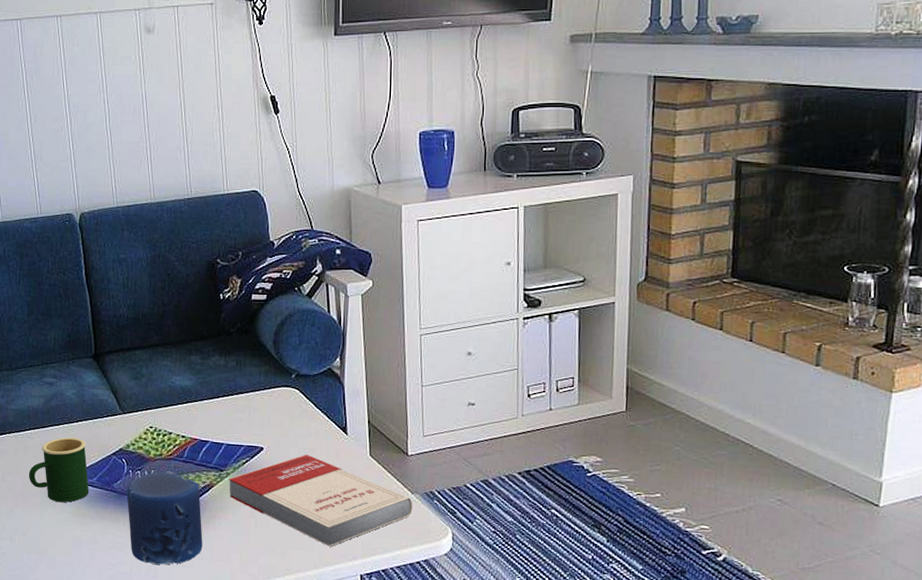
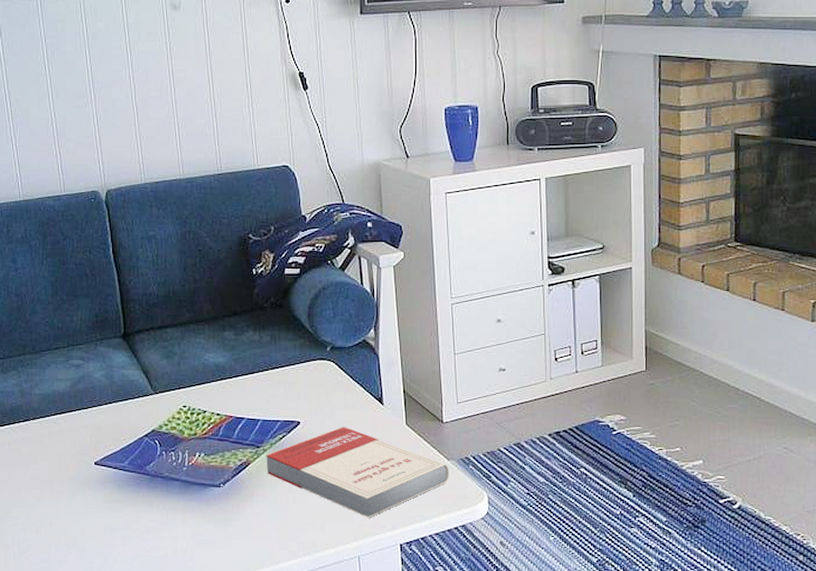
mug: present [28,437,89,503] -> none [55,421,121,489]
candle: present [126,471,203,565] -> none [160,450,241,547]

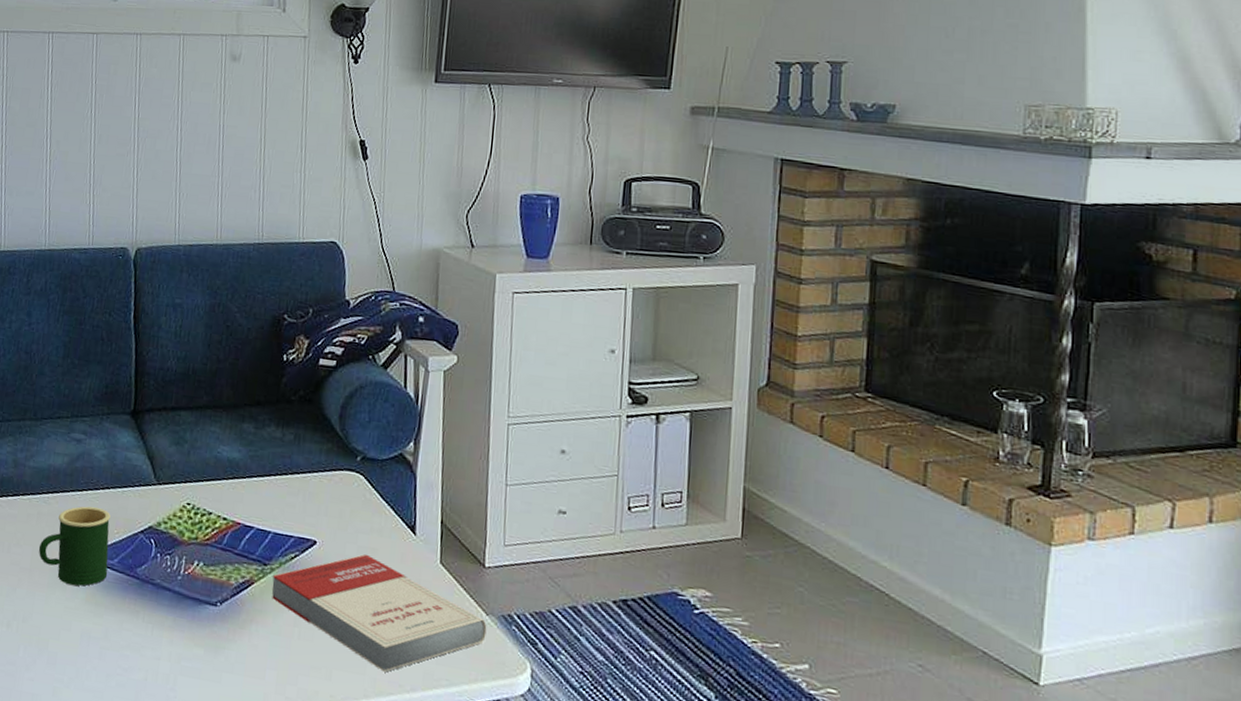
mug: none [55,421,121,489] -> present [38,506,111,586]

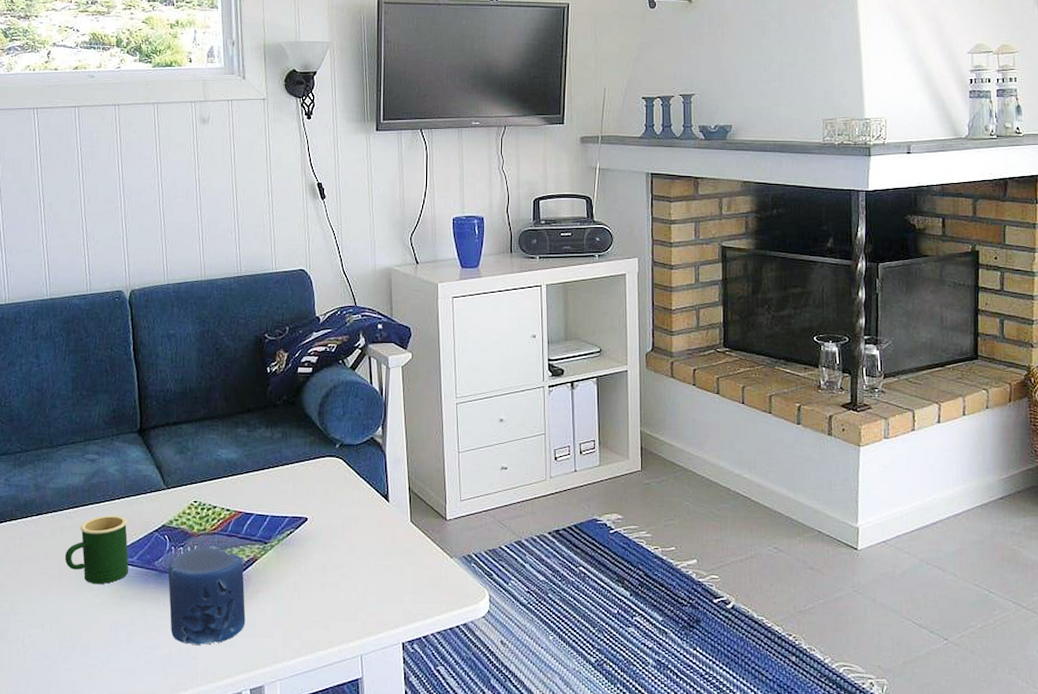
candle: none [148,558,238,676] -> present [168,546,246,645]
book: present [272,553,487,672] -> none [273,523,452,616]

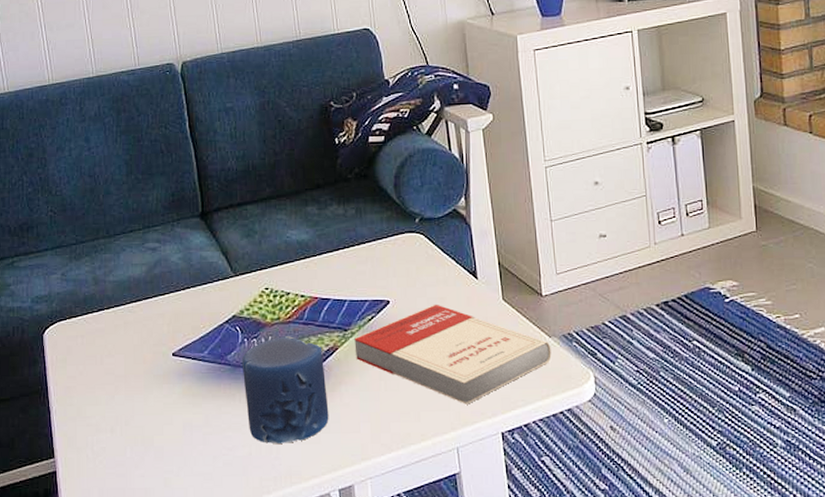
mug: present [64,515,129,585] -> none [130,308,200,383]
book: none [273,523,452,616] -> present [354,304,552,405]

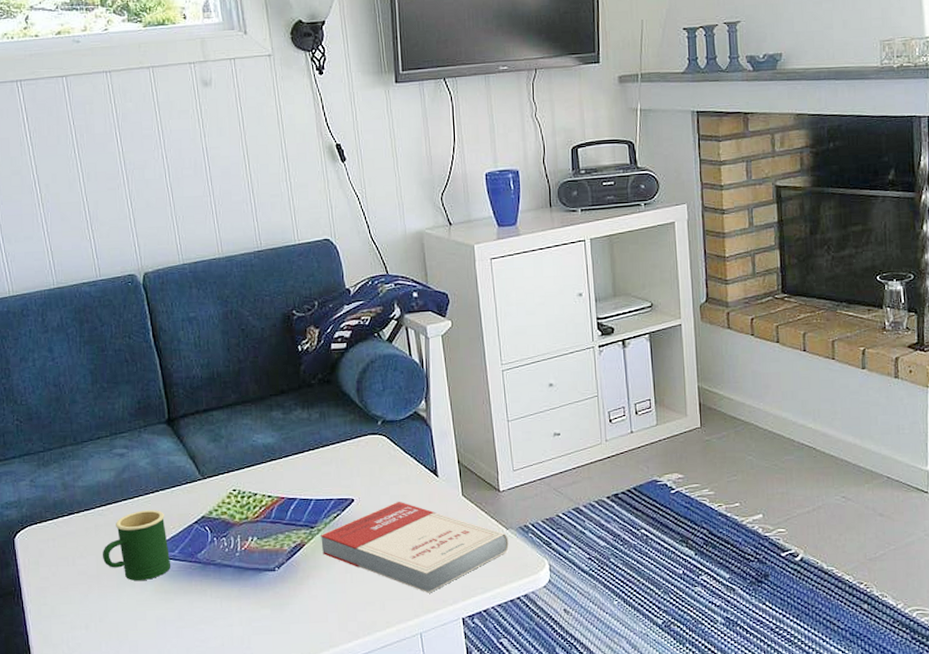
mug: none [130,308,200,383] -> present [102,510,171,581]
candle: present [242,336,329,444] -> none [212,534,298,635]

